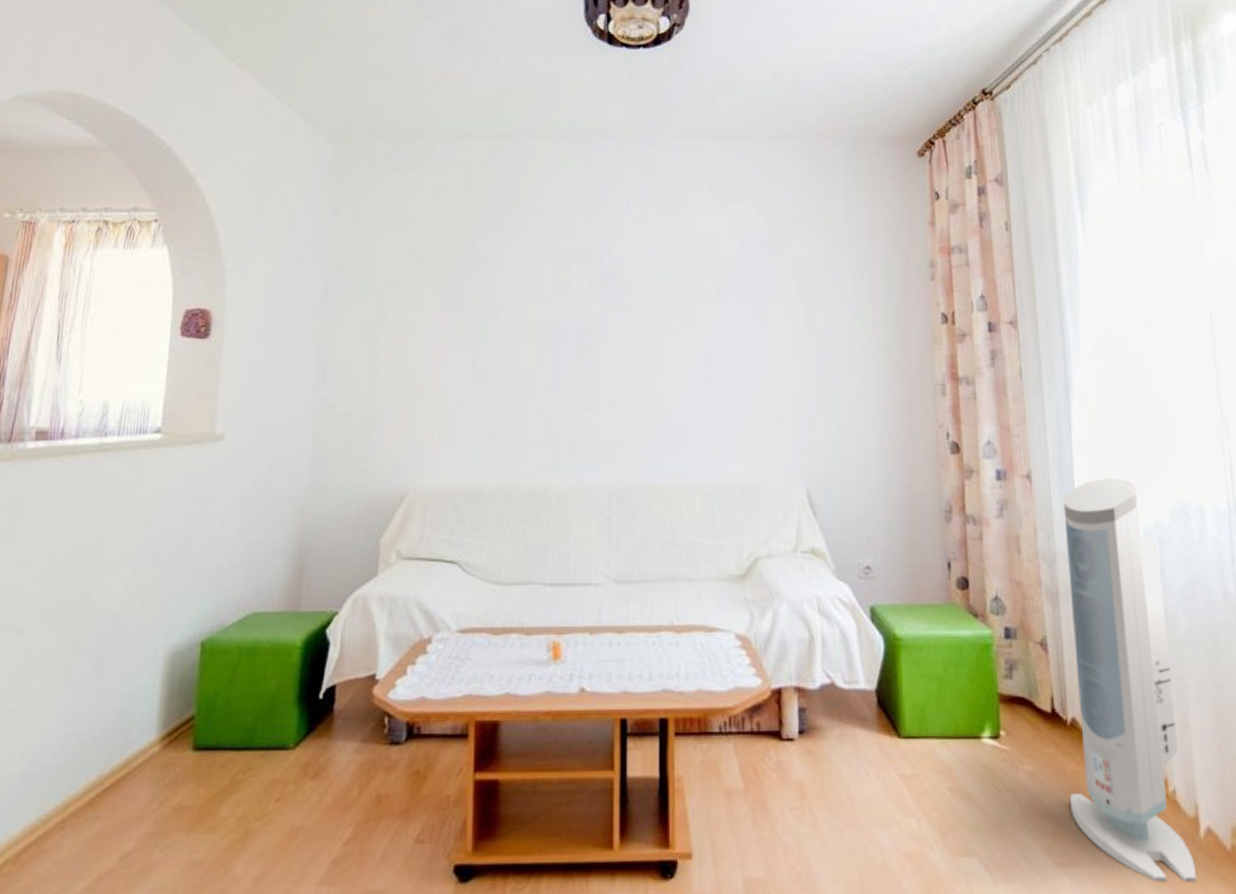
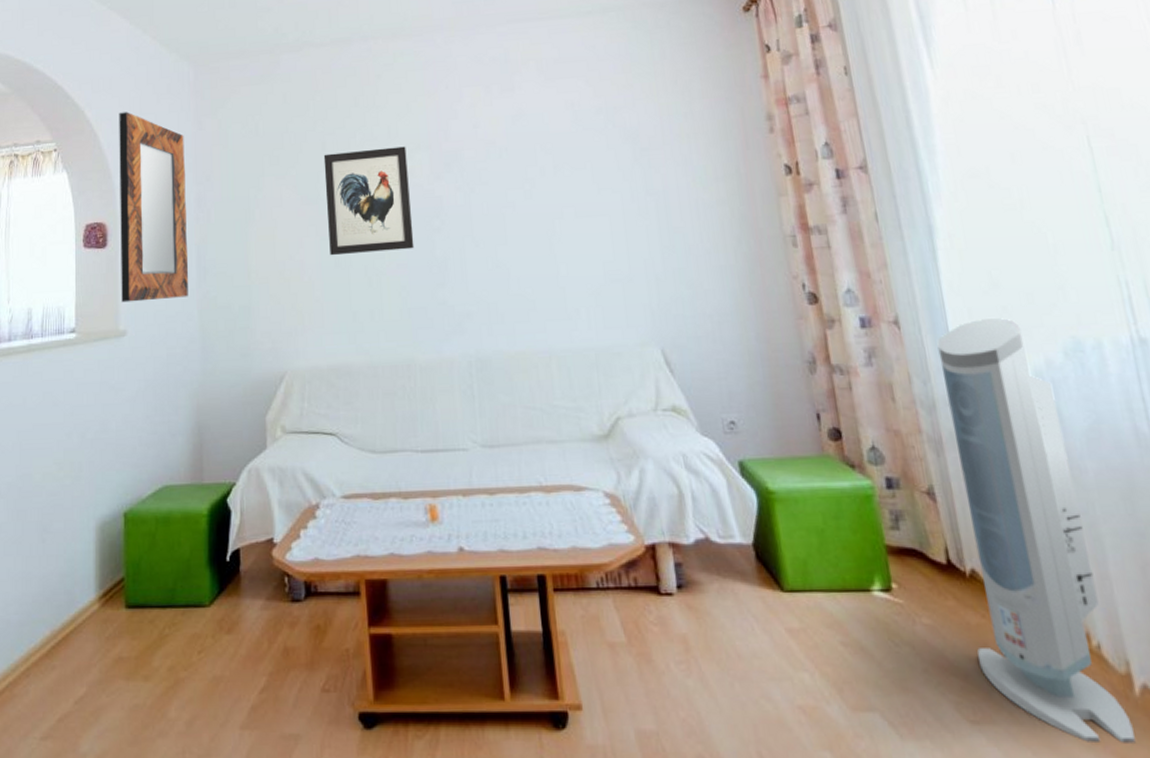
home mirror: none [221,185,314,403] -> present [119,112,189,303]
wall art: none [470,256,565,368] -> present [323,146,415,256]

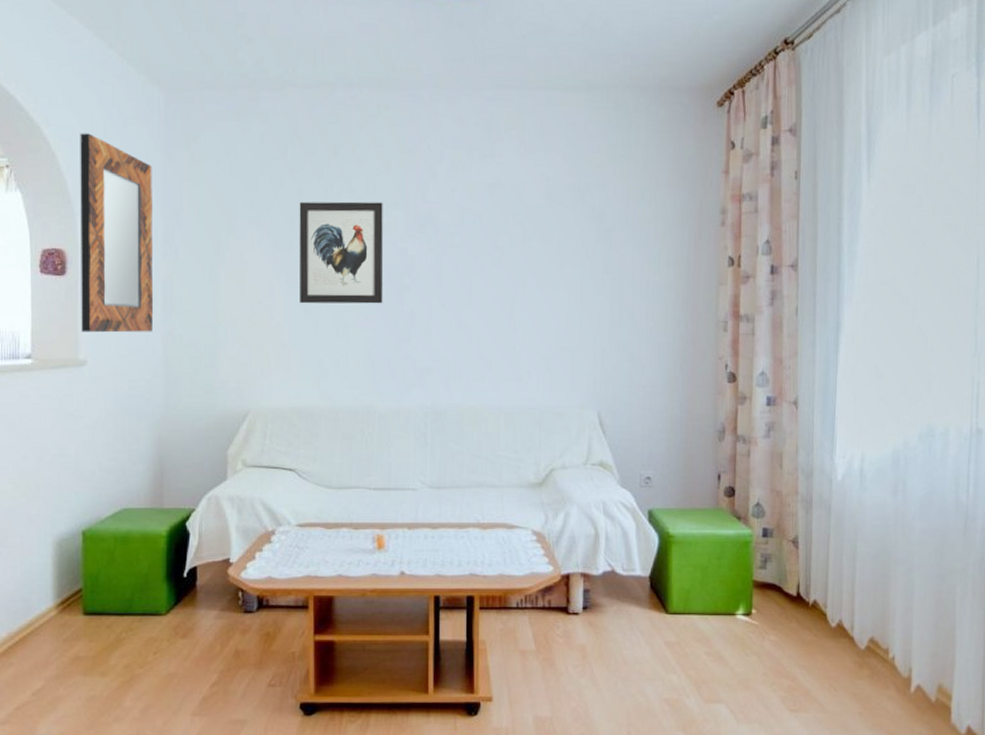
air purifier: present [936,318,1136,744] -> none [806,405,904,725]

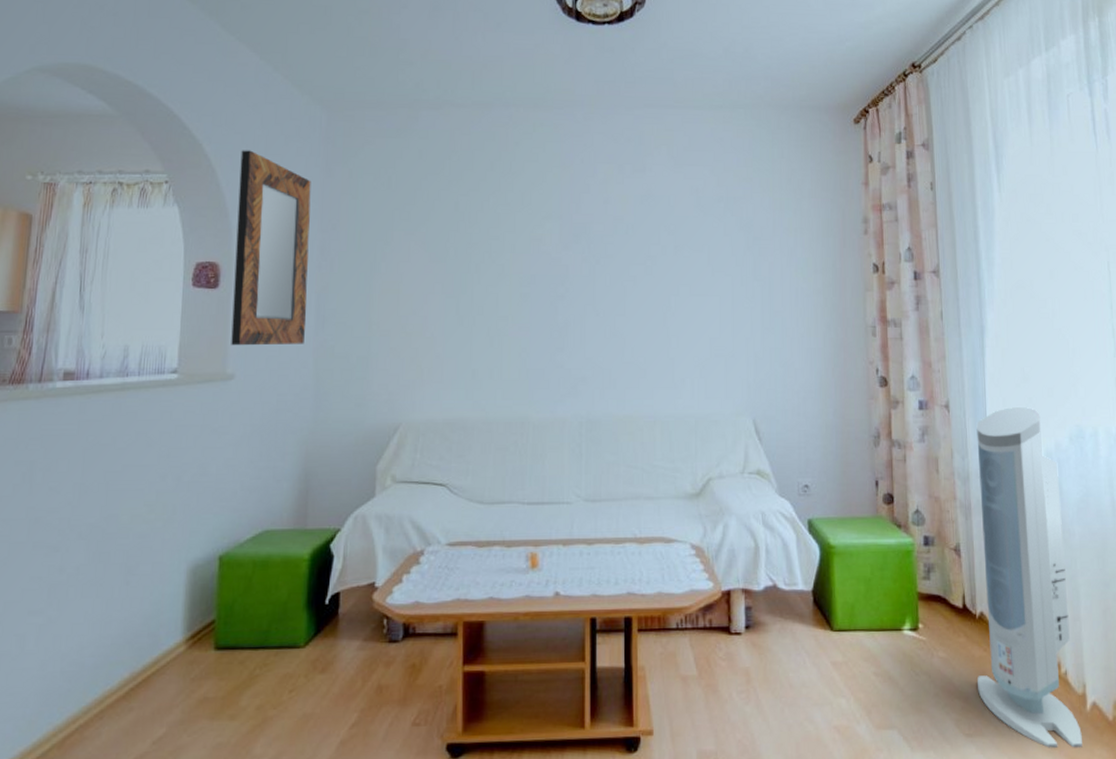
wall art: present [299,201,384,304] -> none [454,214,539,314]
air purifier: none [806,405,904,725] -> present [976,407,1082,748]

